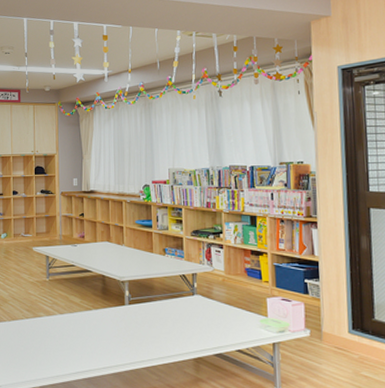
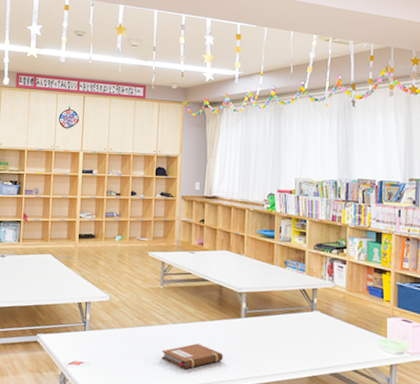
notebook: none [51,332,110,357] -> present [161,343,223,369]

